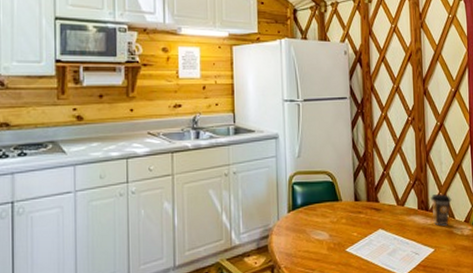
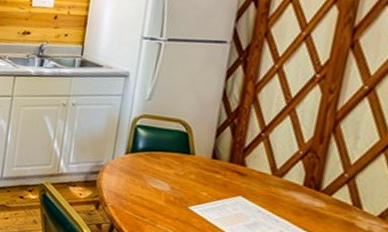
coffee cup: present [430,194,452,226] -> none [324,173,363,215]

